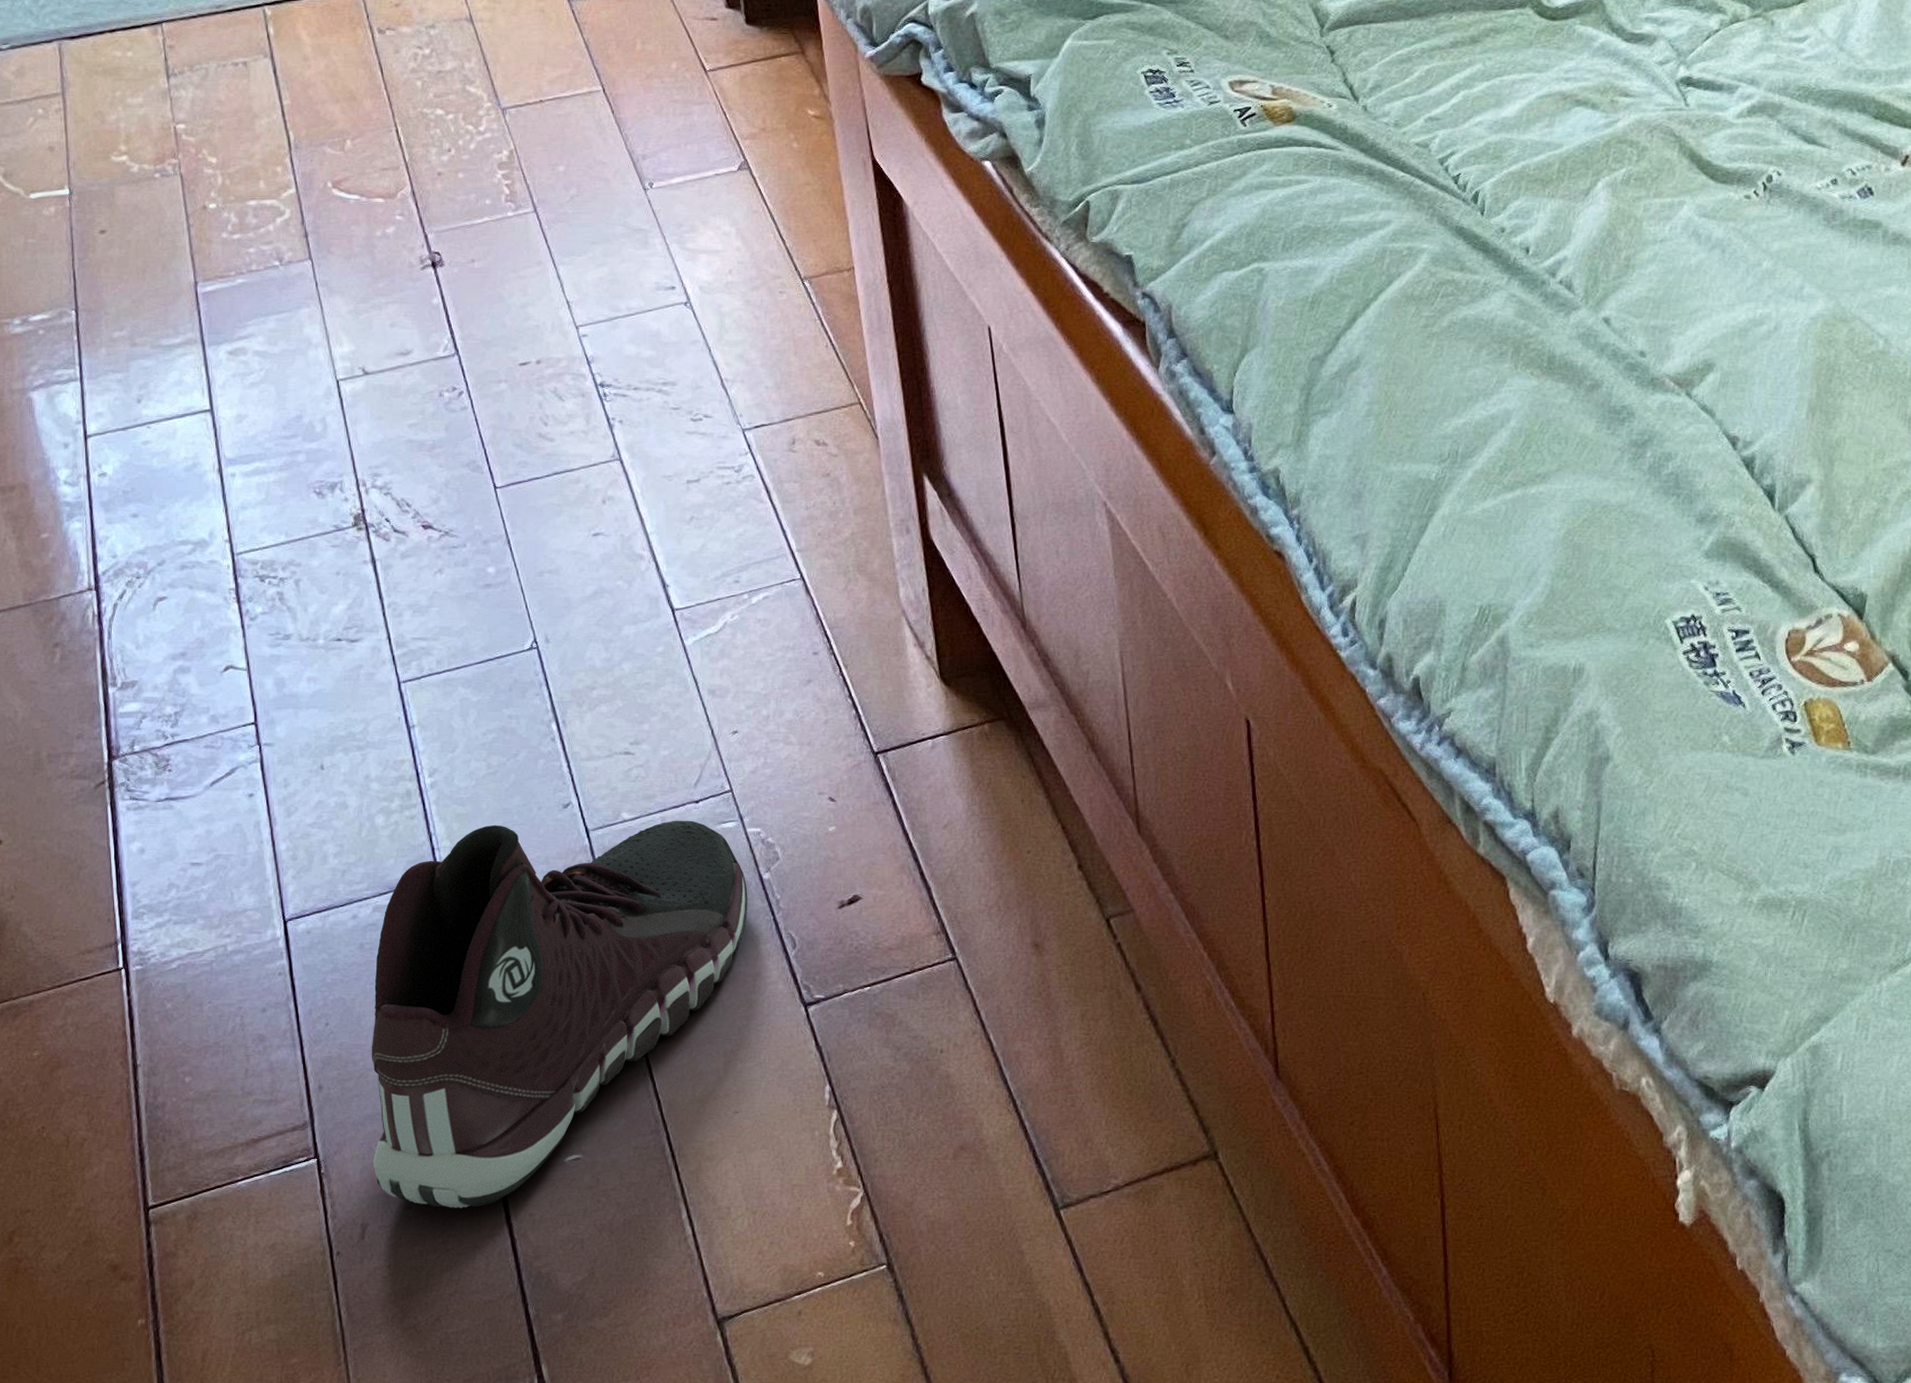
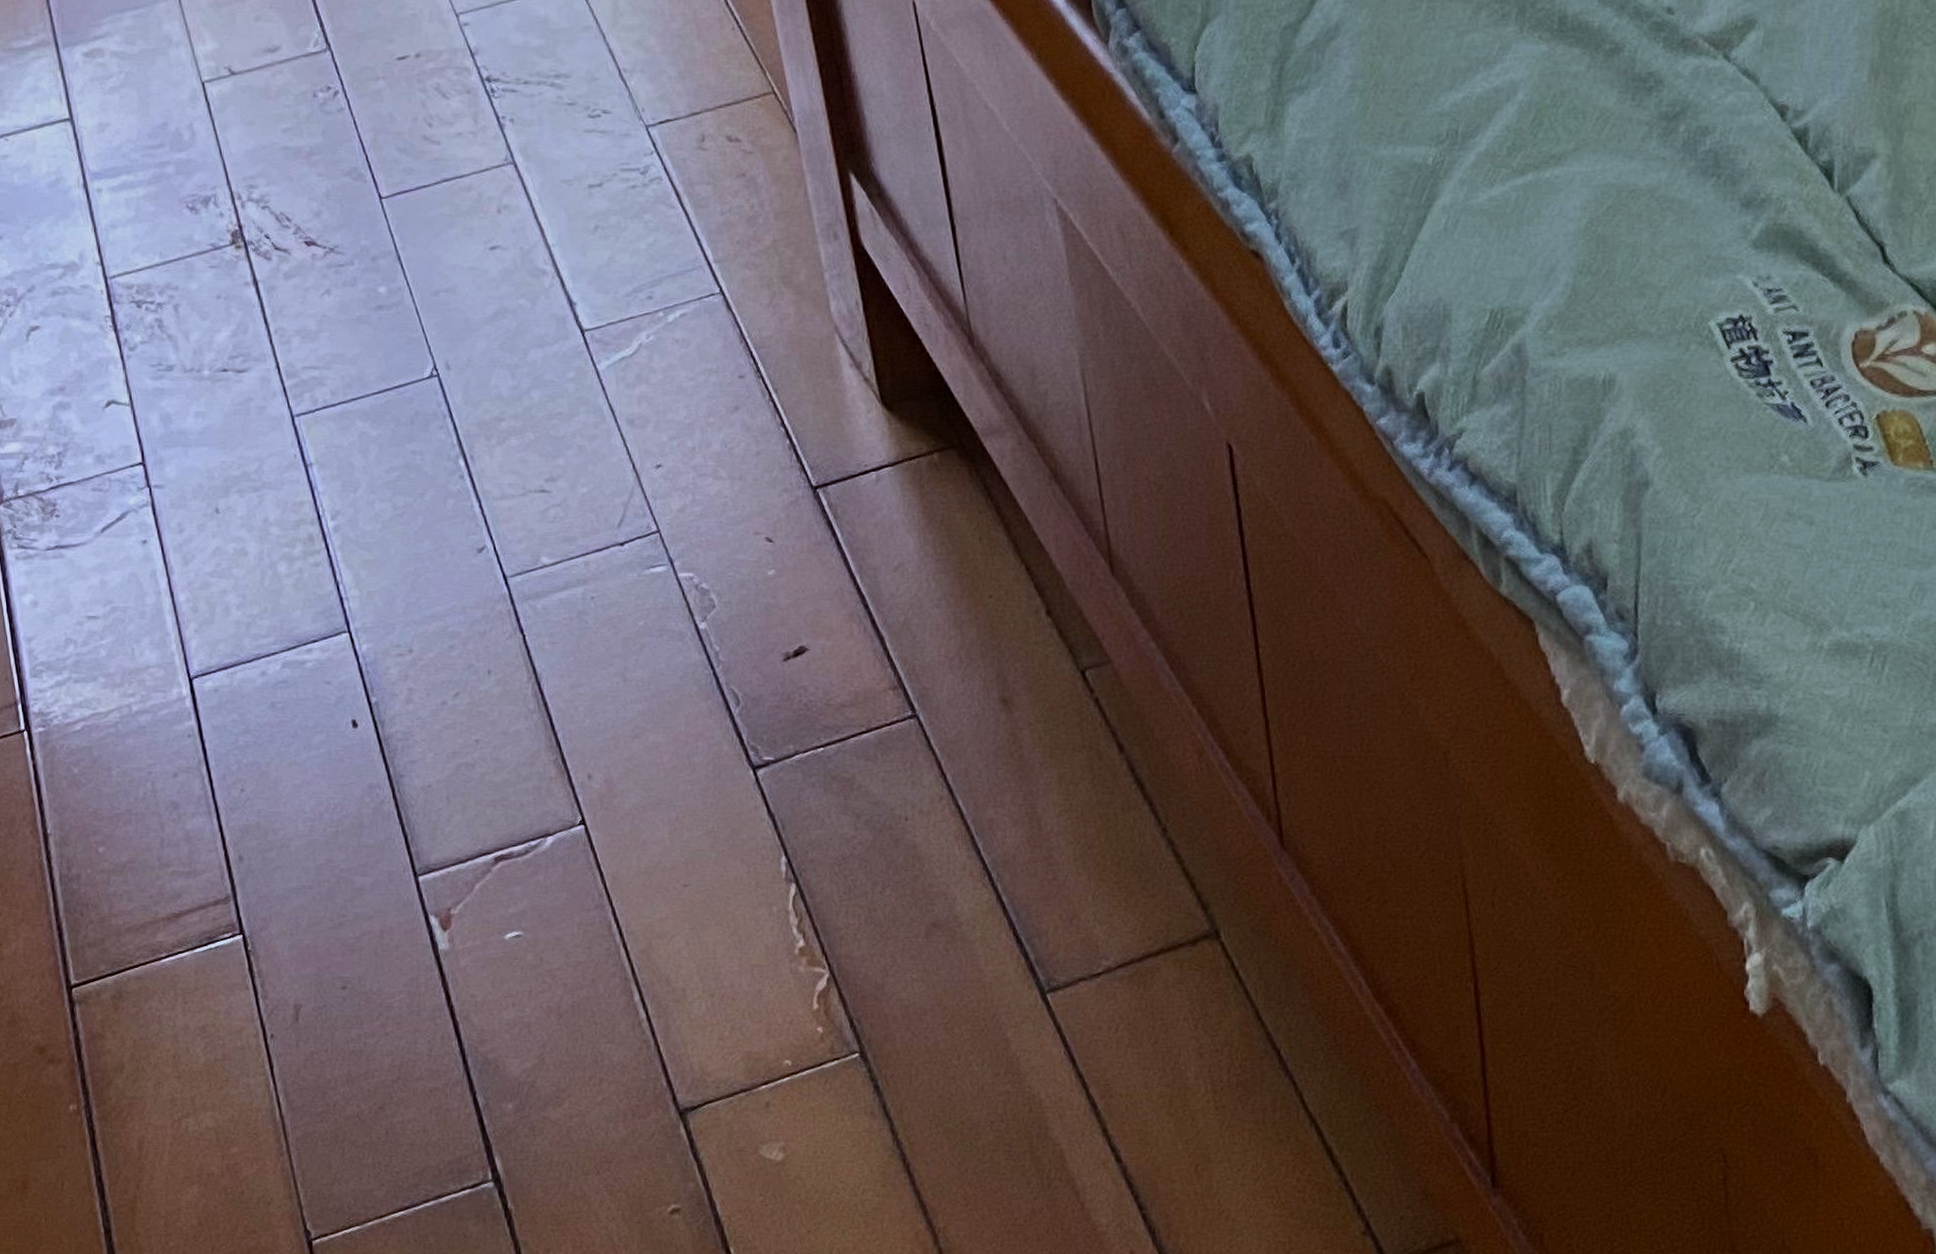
sneaker: present [371,820,748,1208] -> none [289,564,685,989]

